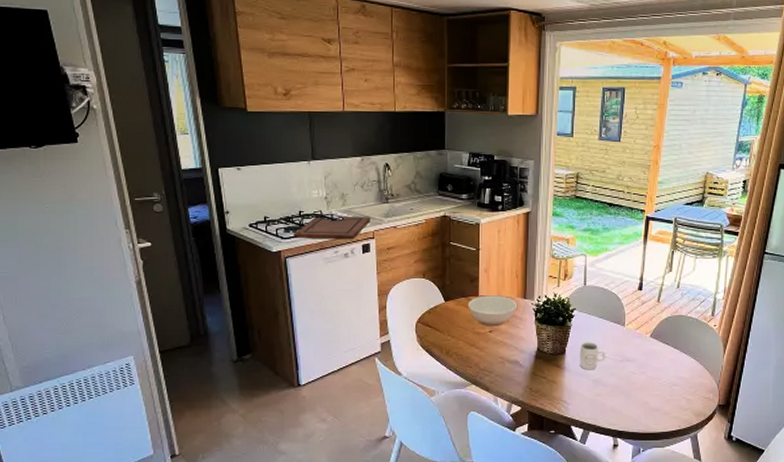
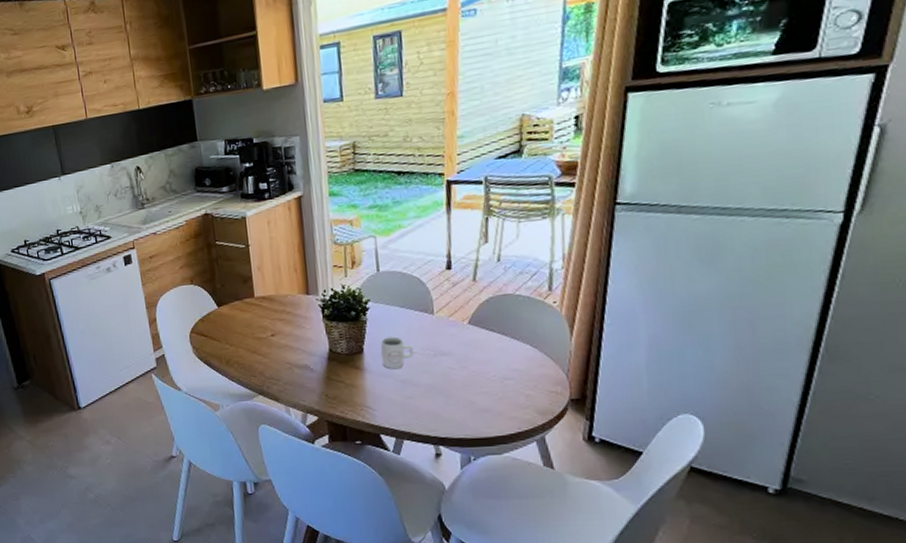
cutting board: present [293,215,370,240] -> none [54,225,129,258]
bowl: present [468,295,516,327] -> none [243,294,299,330]

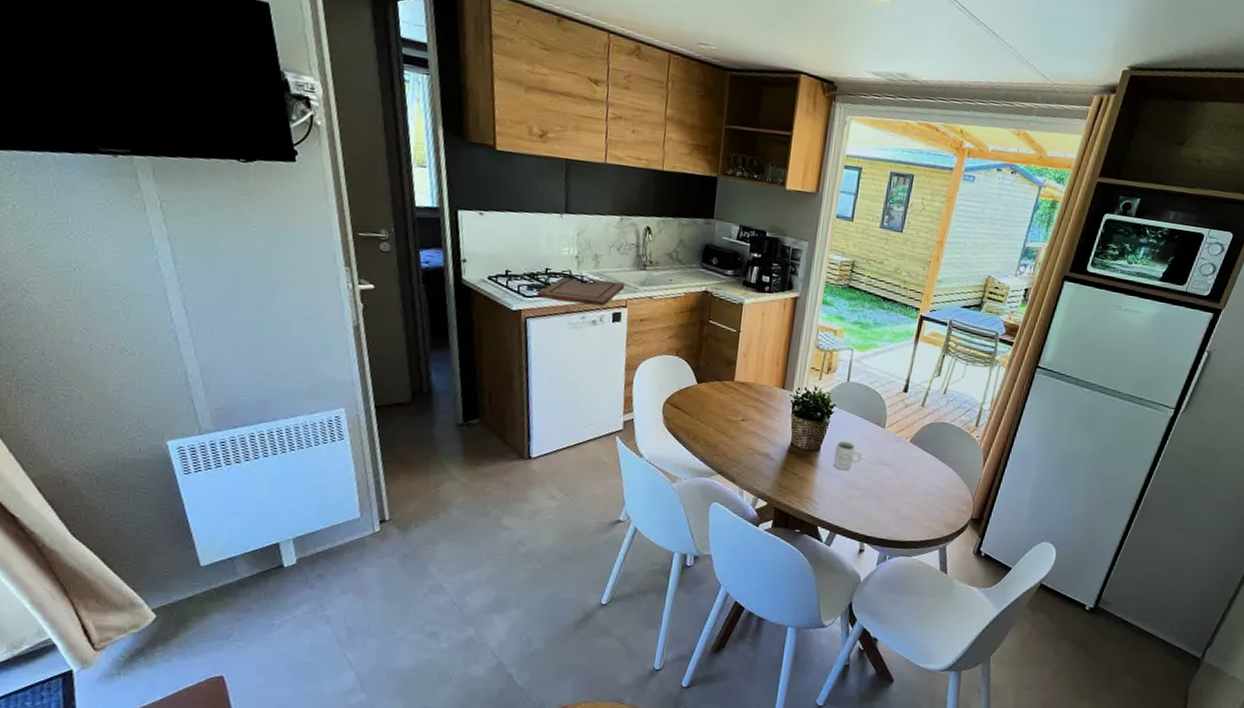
cutting board: none [54,225,129,258] -> present [536,275,625,306]

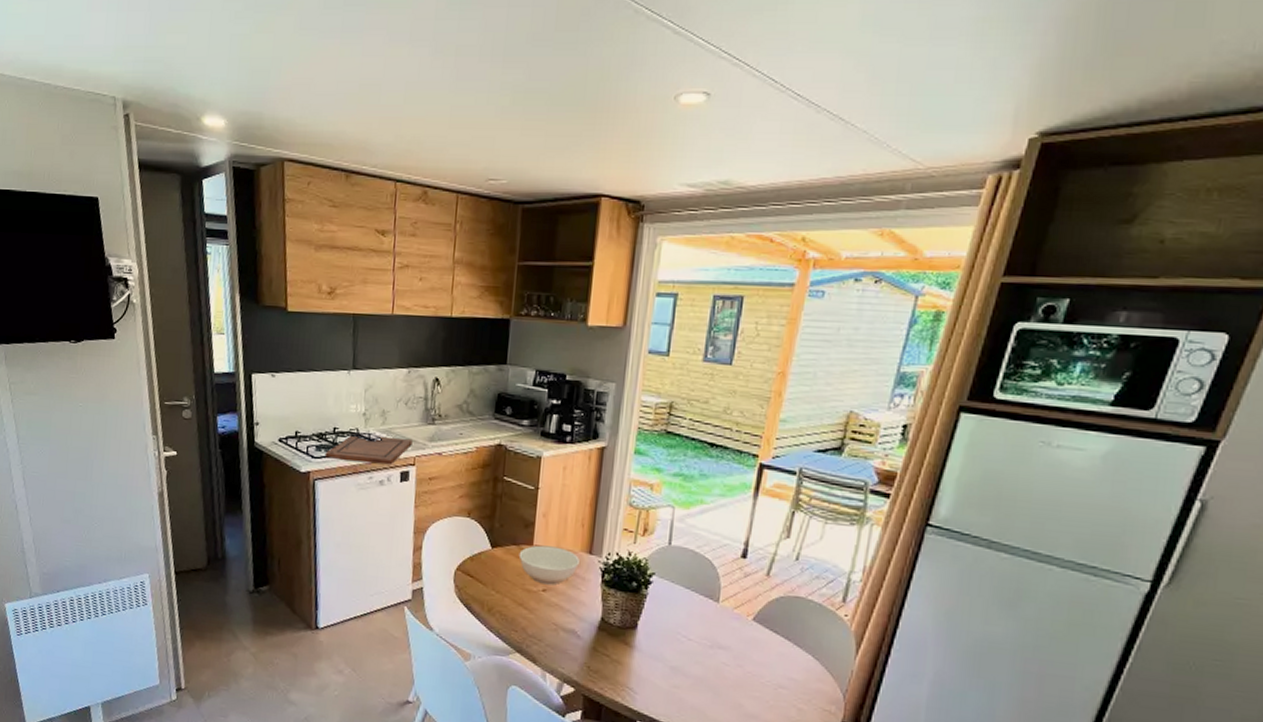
bowl: none [721,381,774,416] -> present [518,545,579,585]
mug: present [833,440,863,471] -> none [654,617,691,654]

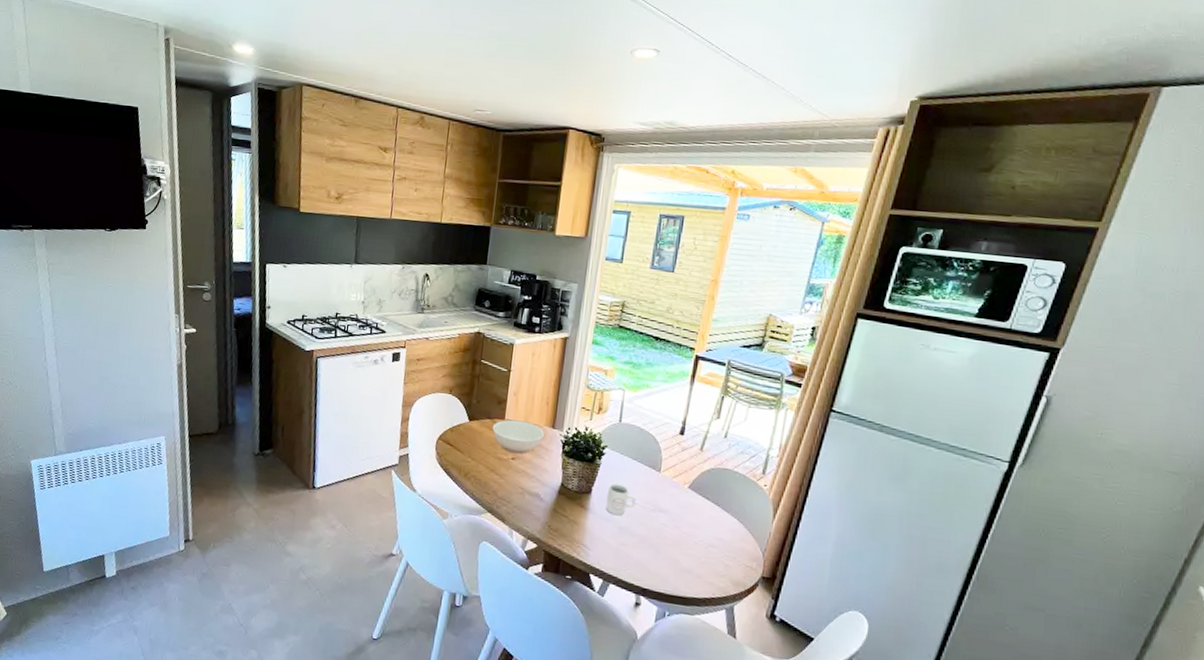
cutting board: present [324,434,413,465] -> none [327,319,404,347]
mug: none [654,617,691,654] -> present [605,483,637,516]

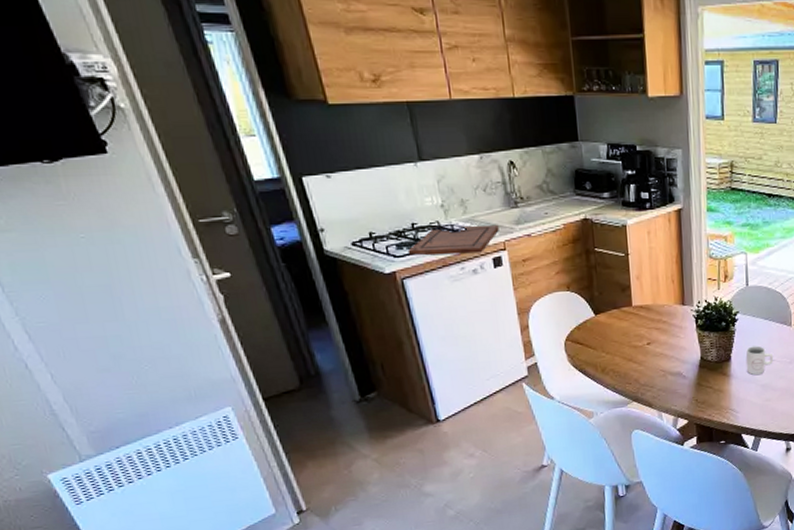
cutting board: none [327,319,404,347] -> present [407,224,499,256]
bowl: present [492,419,544,454] -> none [620,304,675,339]

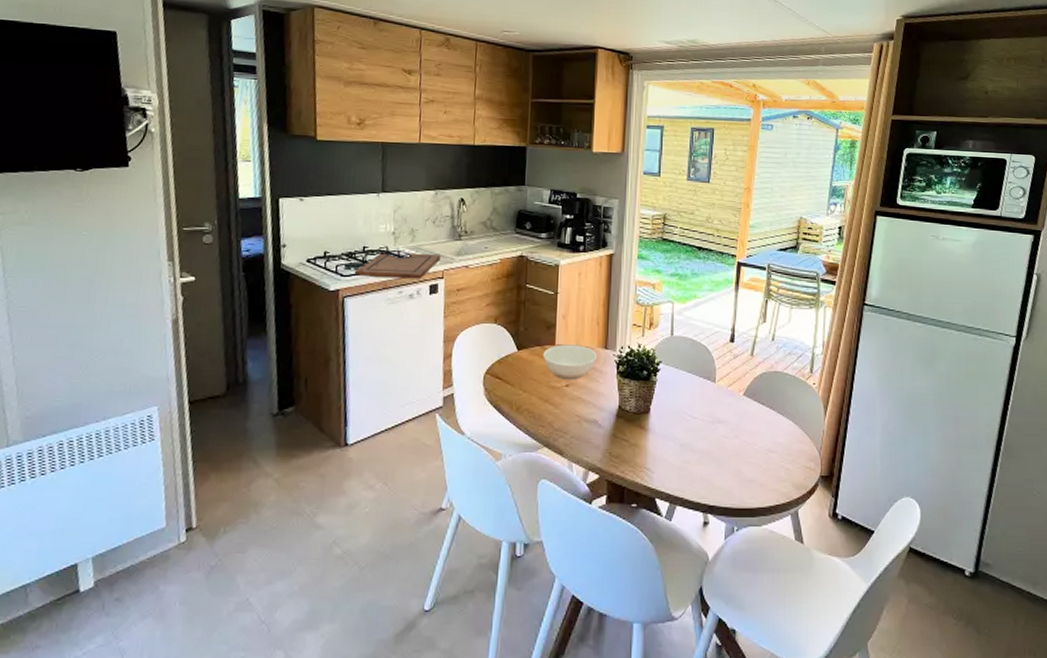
bowl: none [620,304,675,339] -> present [542,344,597,380]
mug: present [745,346,774,376] -> none [665,400,695,433]

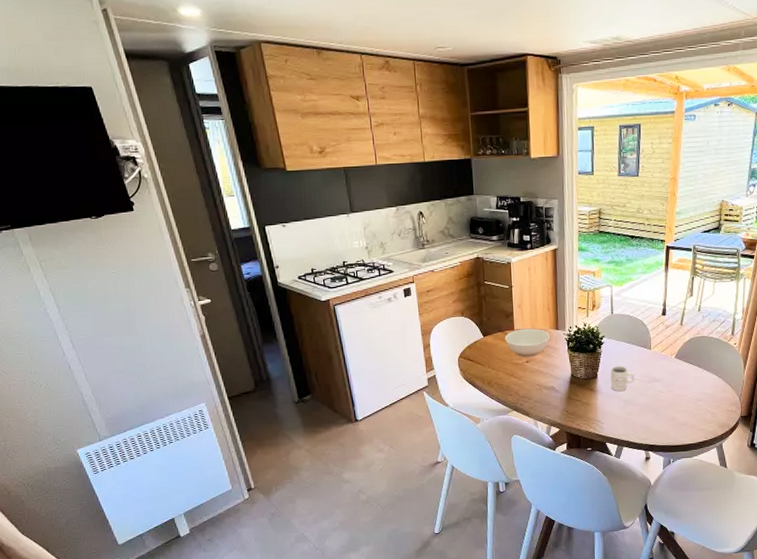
cutting board: present [354,251,441,279] -> none [339,262,409,287]
mug: none [665,400,695,433] -> present [610,366,635,392]

